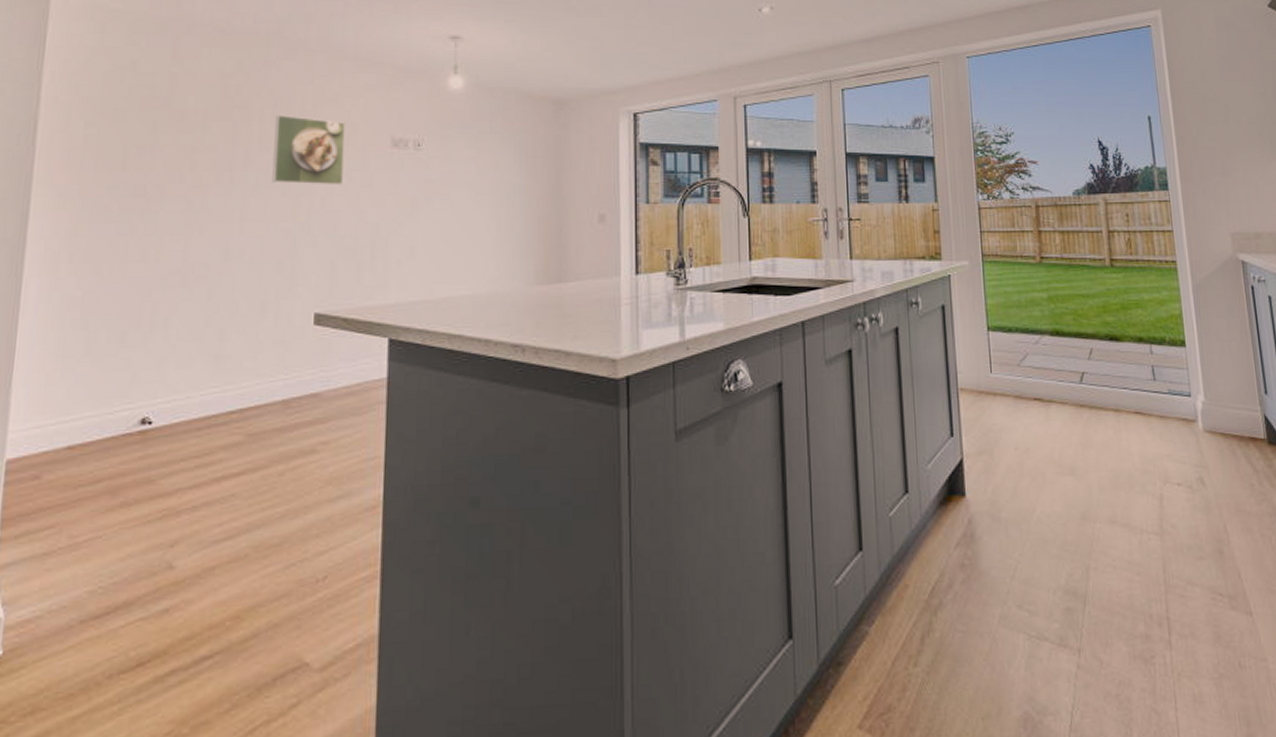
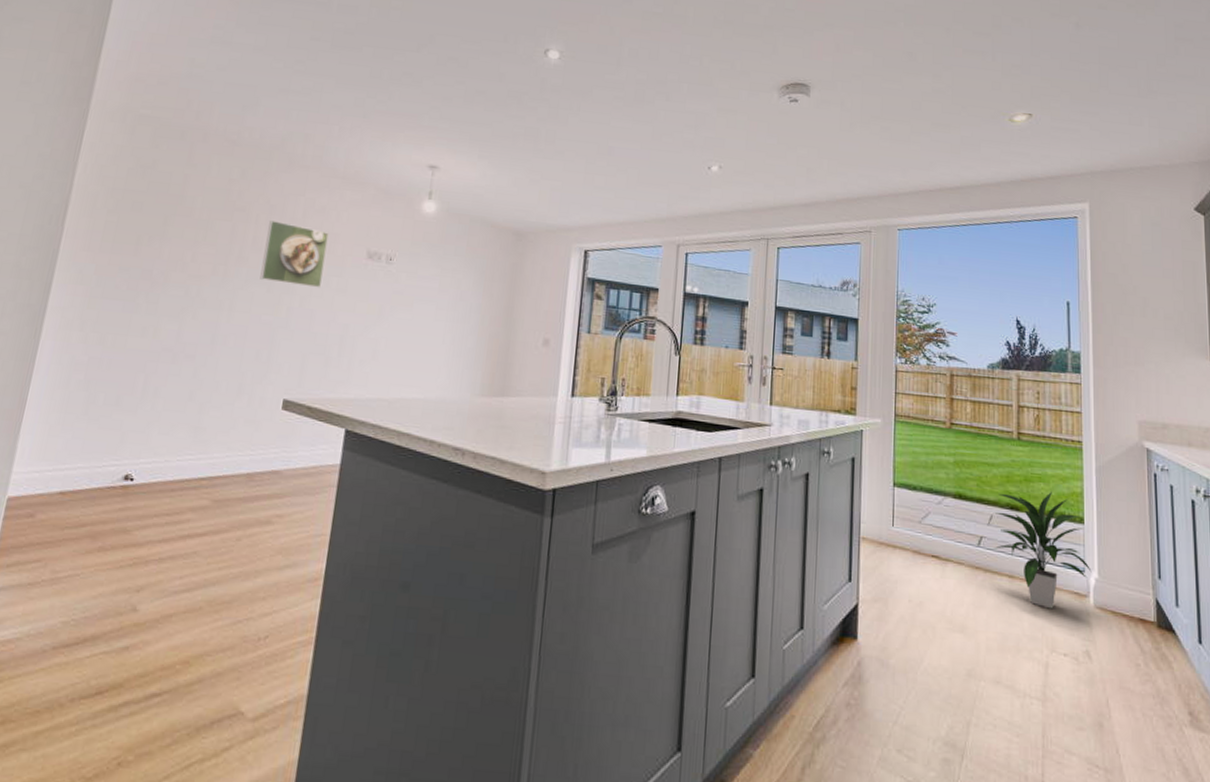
indoor plant: none [1093,316,1198,439] -> present [994,491,1092,609]

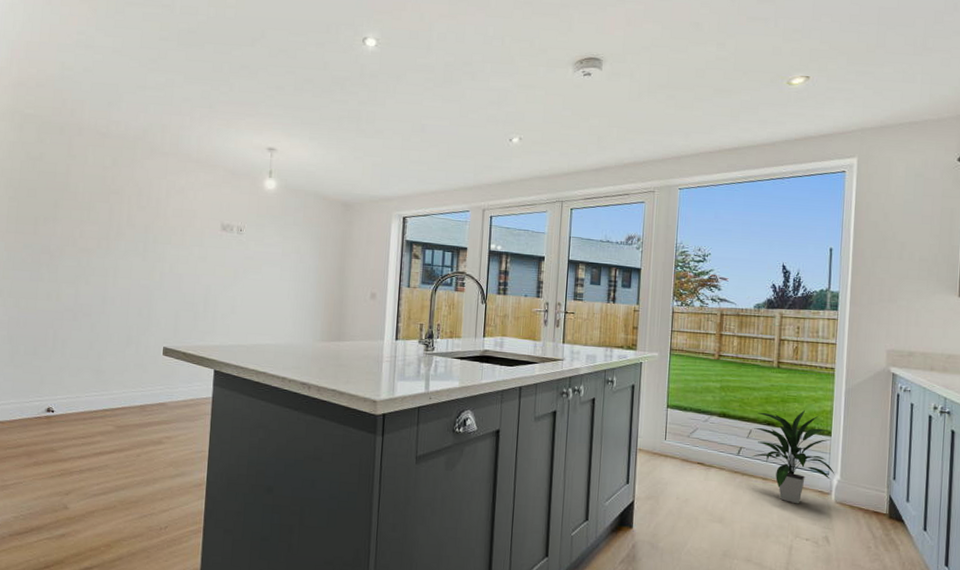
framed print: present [260,219,329,288] -> none [136,200,189,256]

